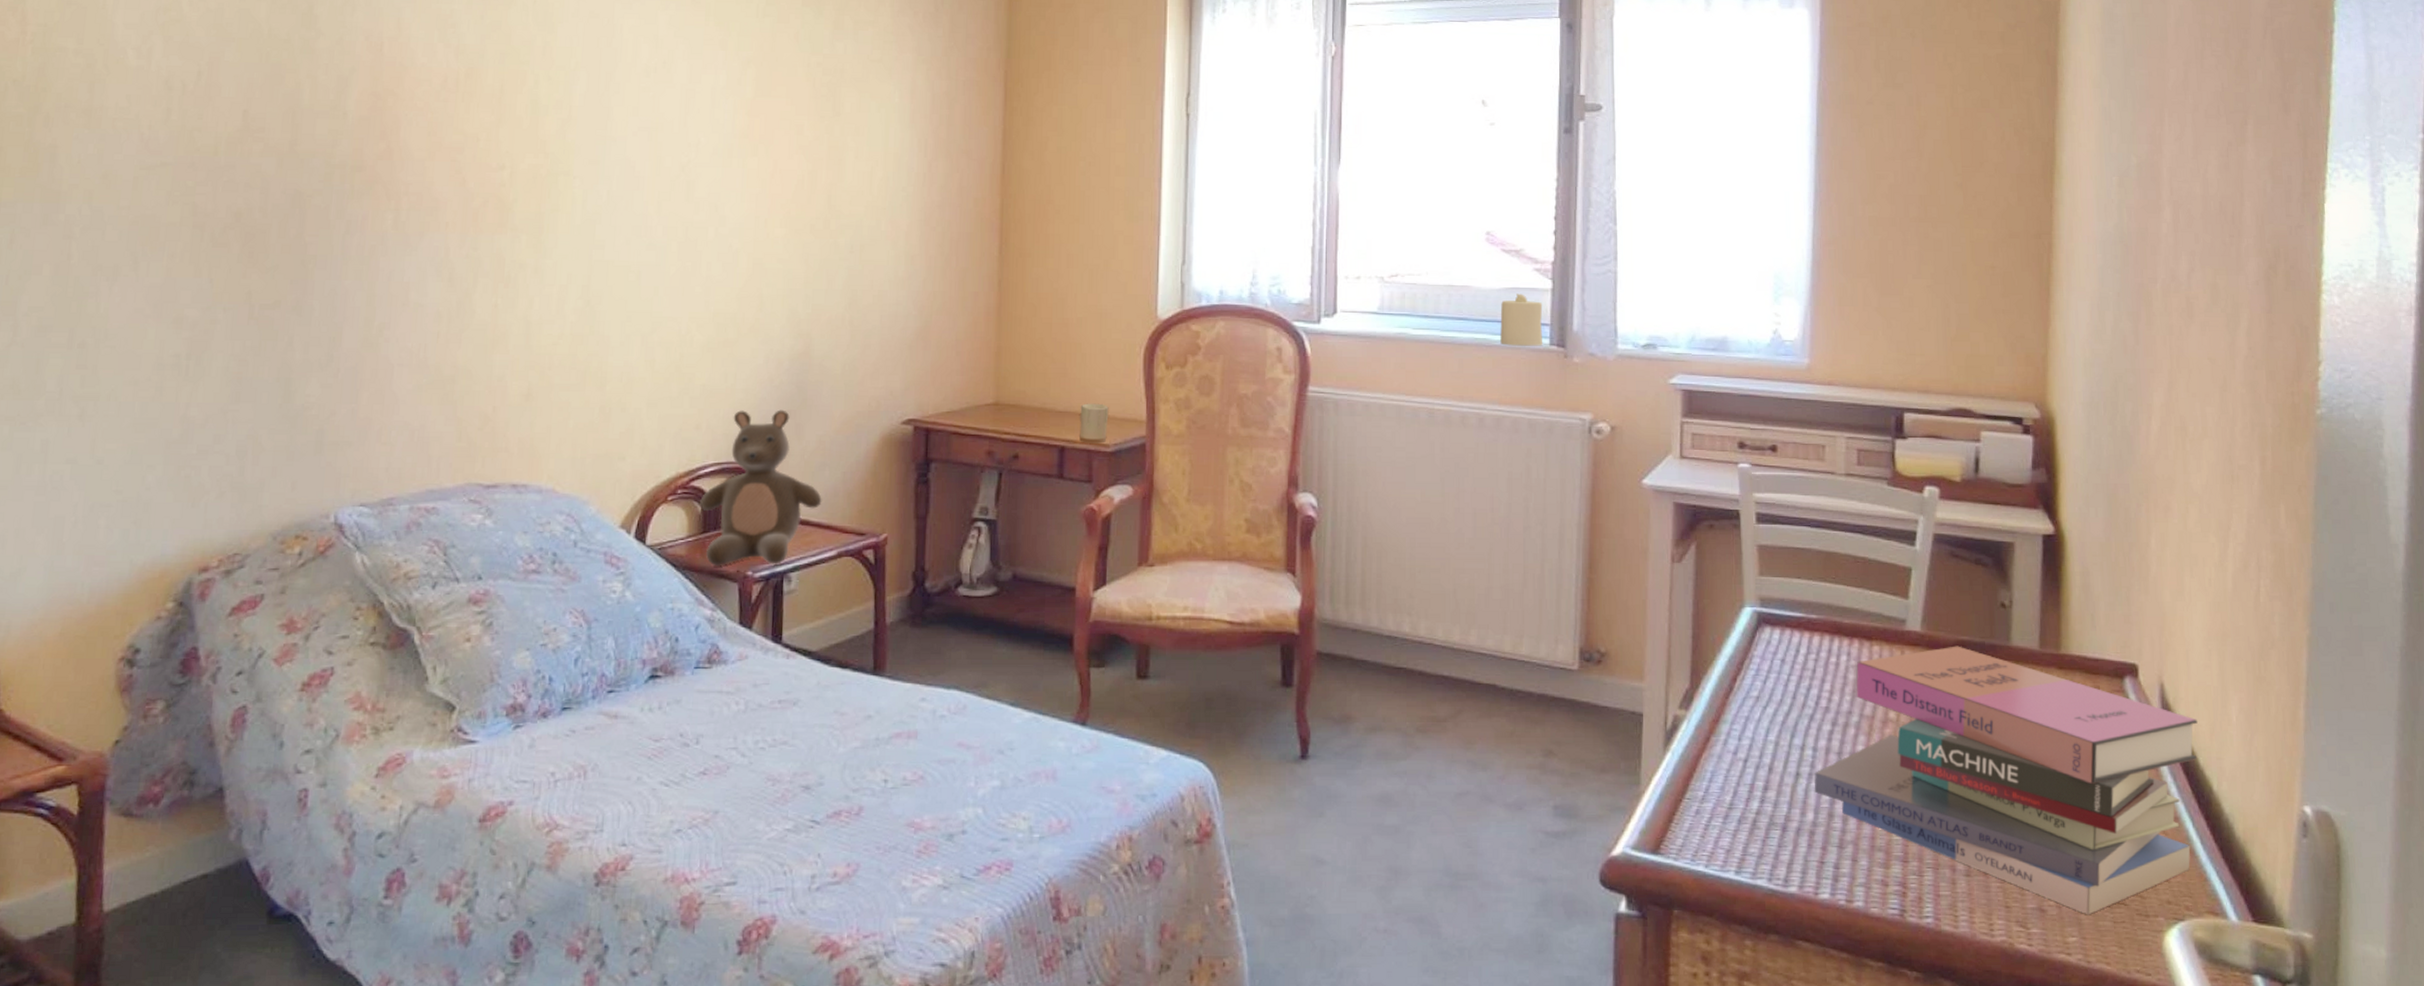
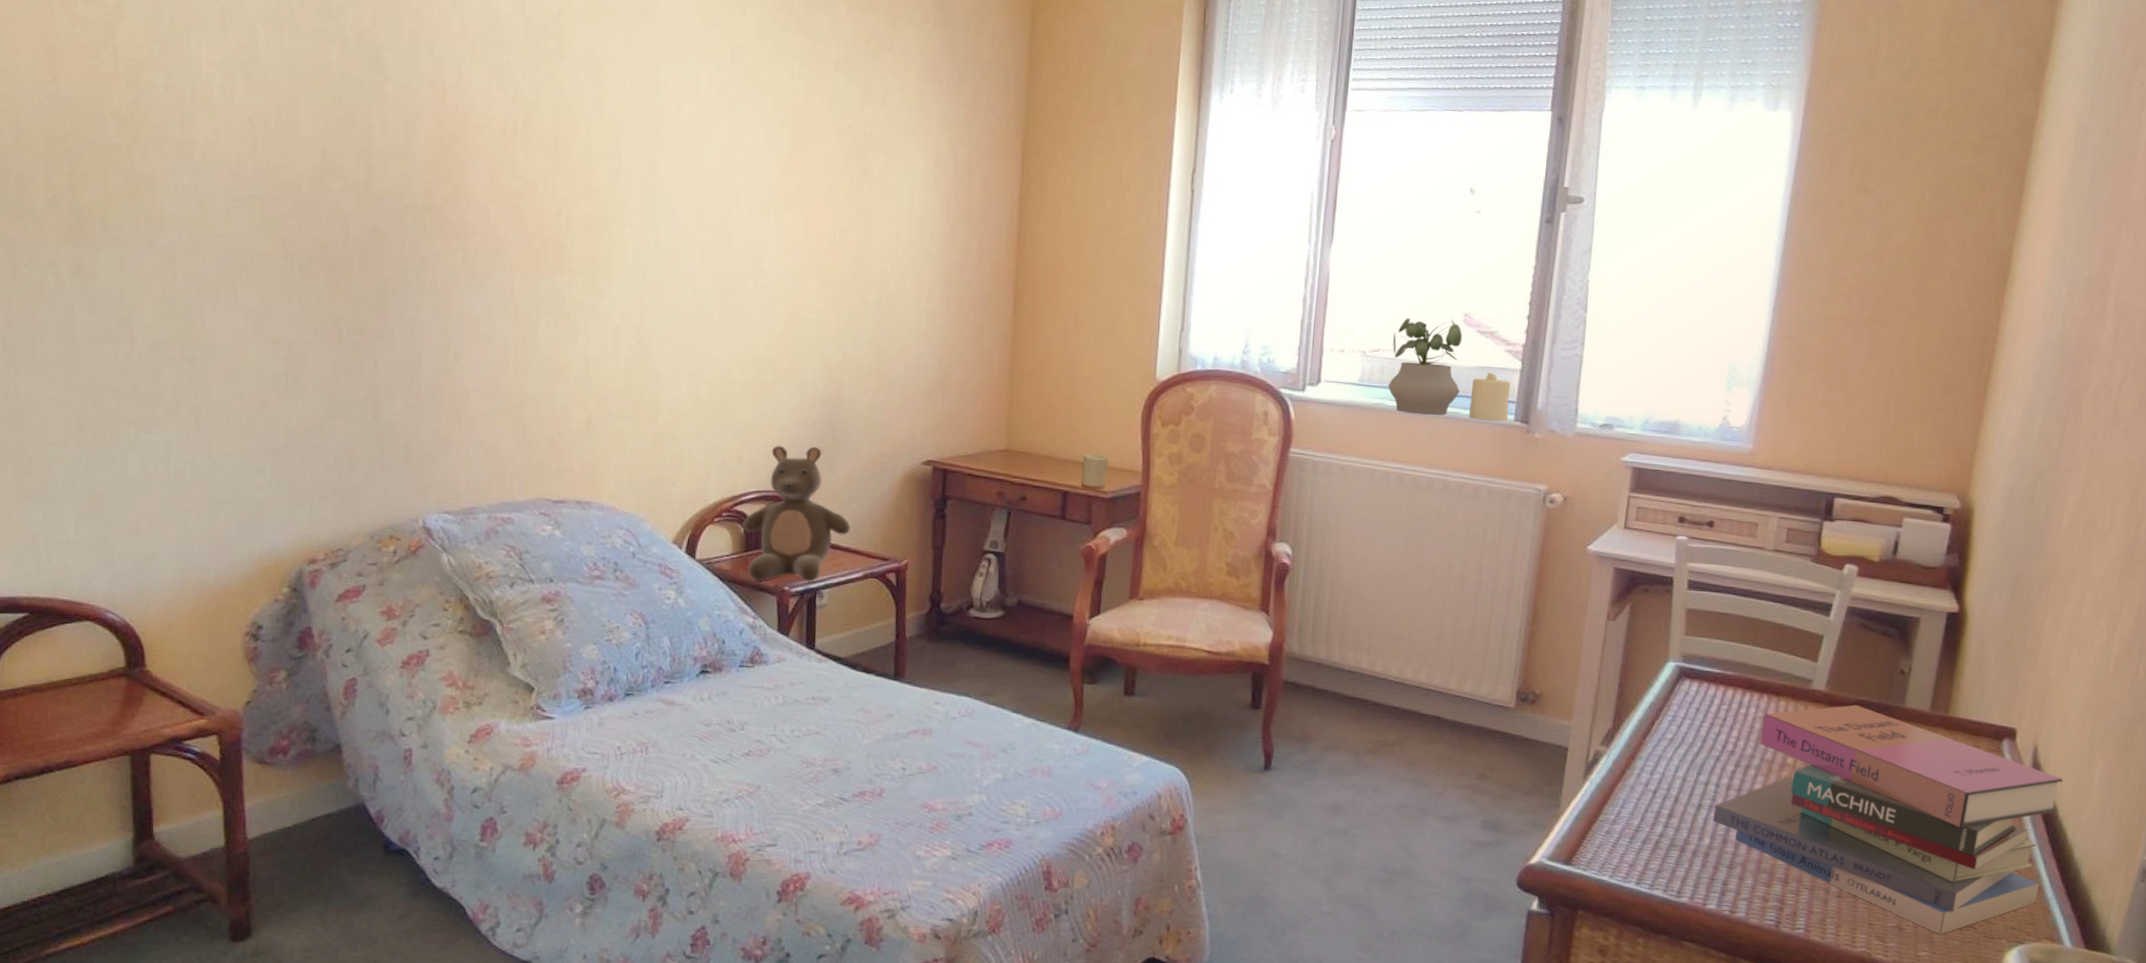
potted plant: none [1410,238,1488,344] -> present [1388,317,1463,416]

